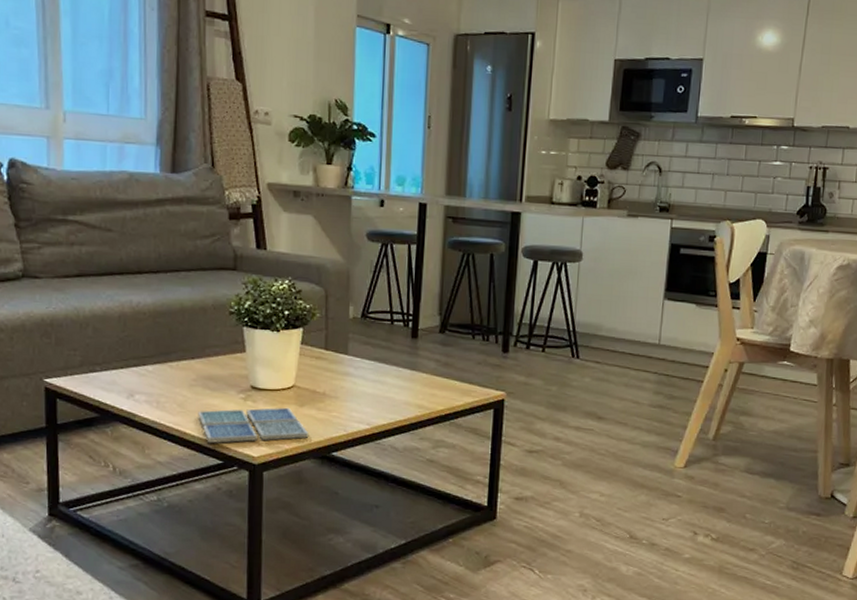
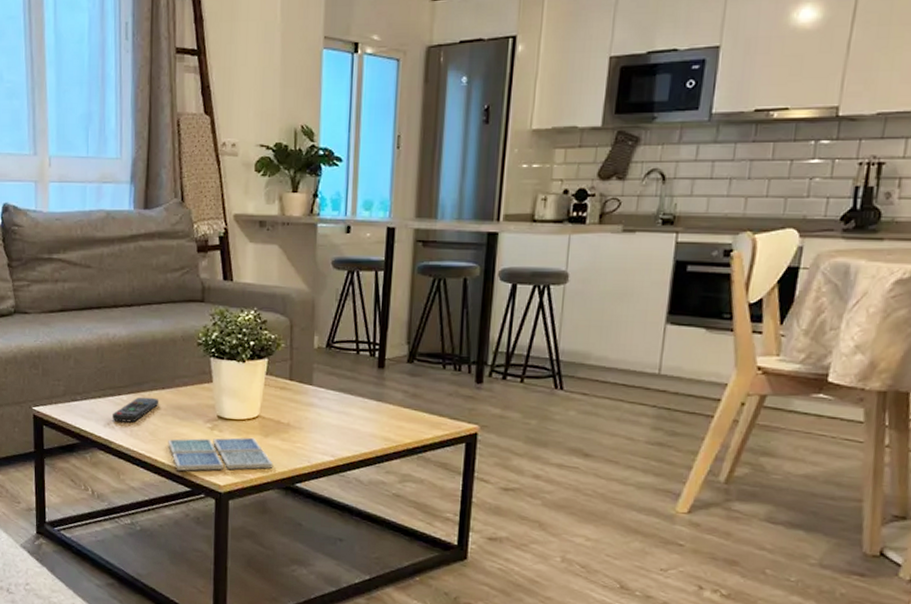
remote control: none [136,367,189,394] -> present [113,397,160,423]

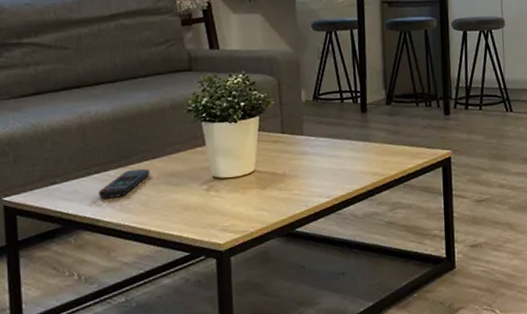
drink coaster: present [168,437,274,471] -> none [162,192,273,237]

